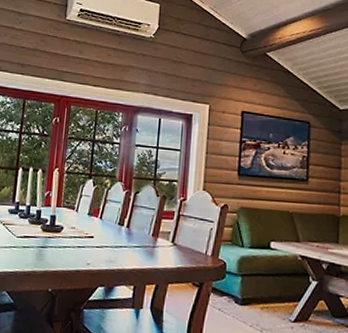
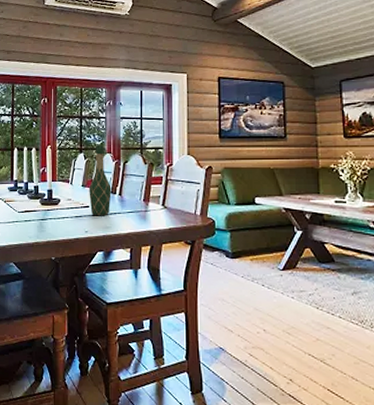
wine bottle: none [94,172,120,249] -> present [89,145,112,216]

